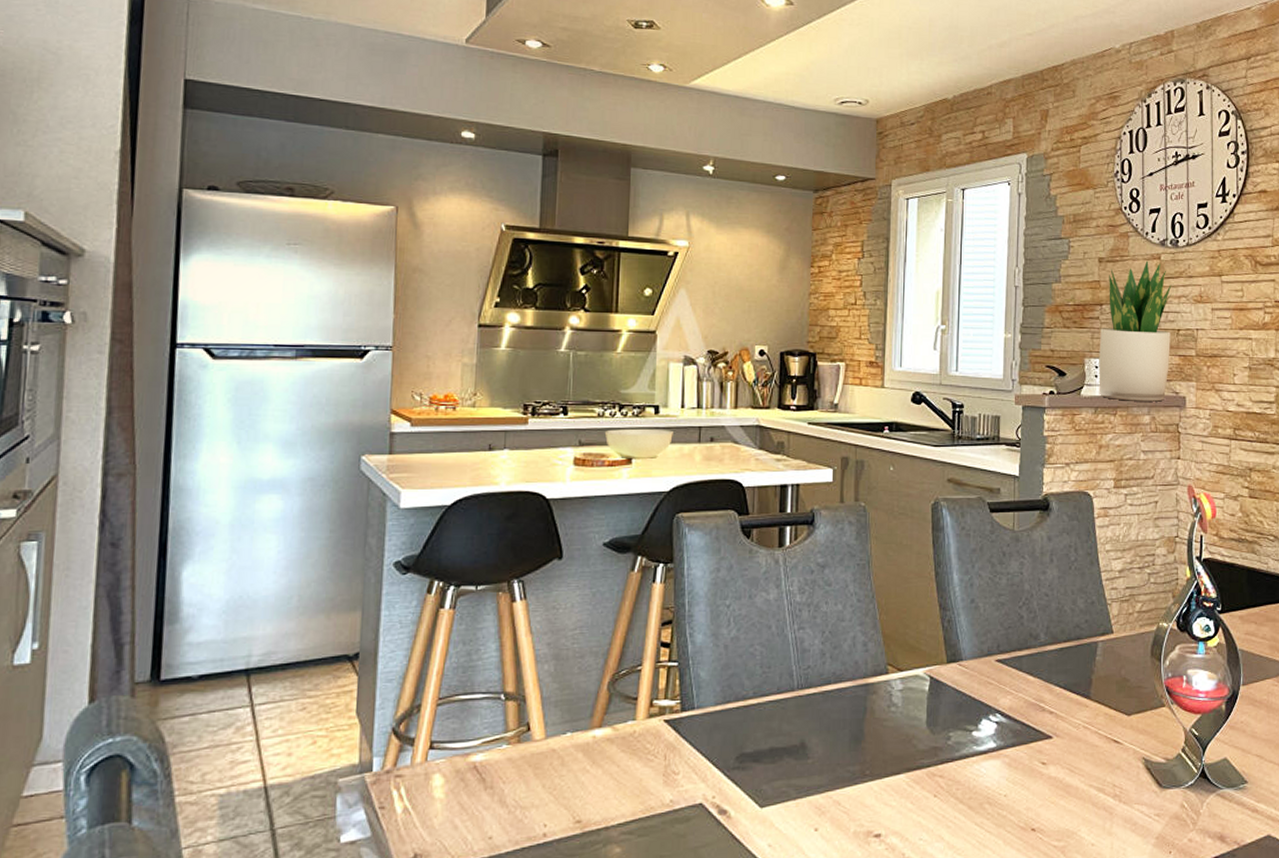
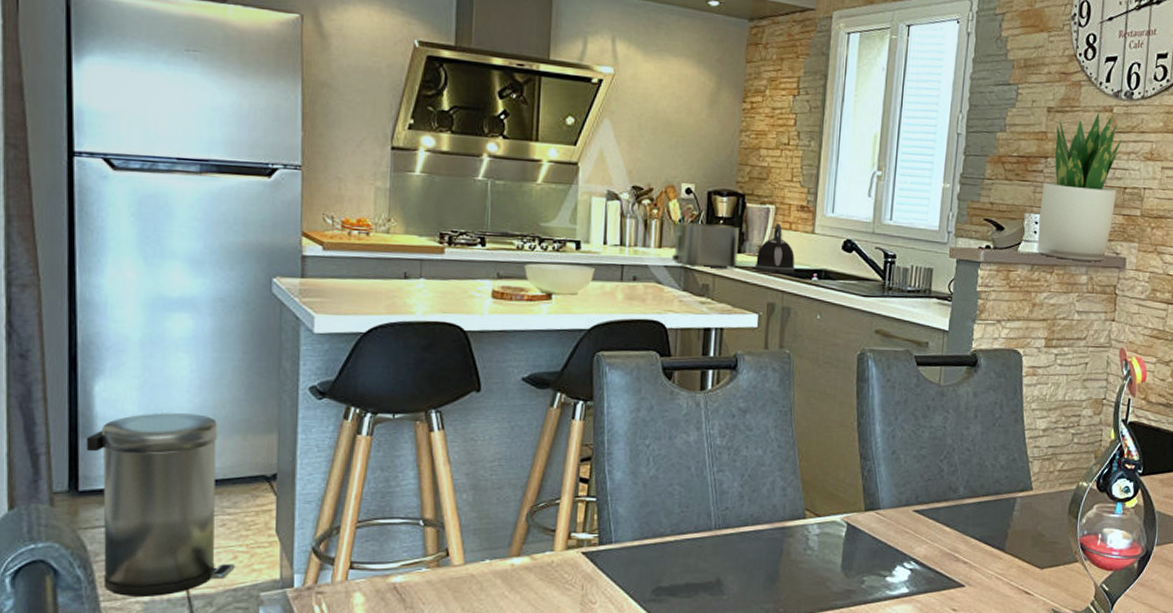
pedal bin: none [170,595,314,789] -> present [85,413,235,596]
toaster: none [748,383,811,426] -> present [672,222,739,269]
kettle: none [827,380,867,429] -> present [754,223,795,274]

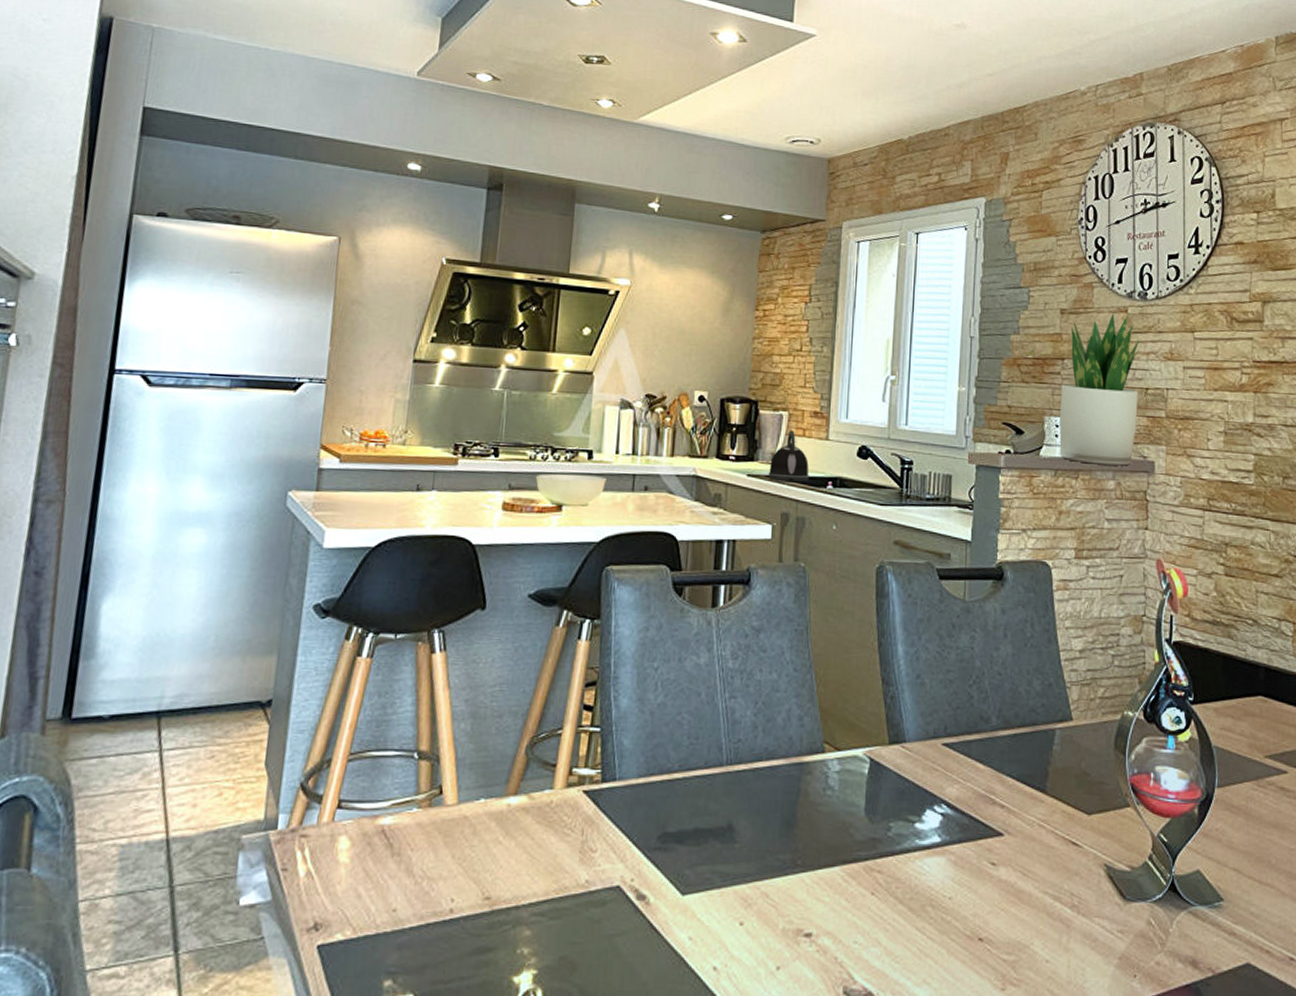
pedal bin: present [85,413,235,596] -> none [82,633,220,838]
toaster: present [672,222,739,269] -> none [684,430,752,477]

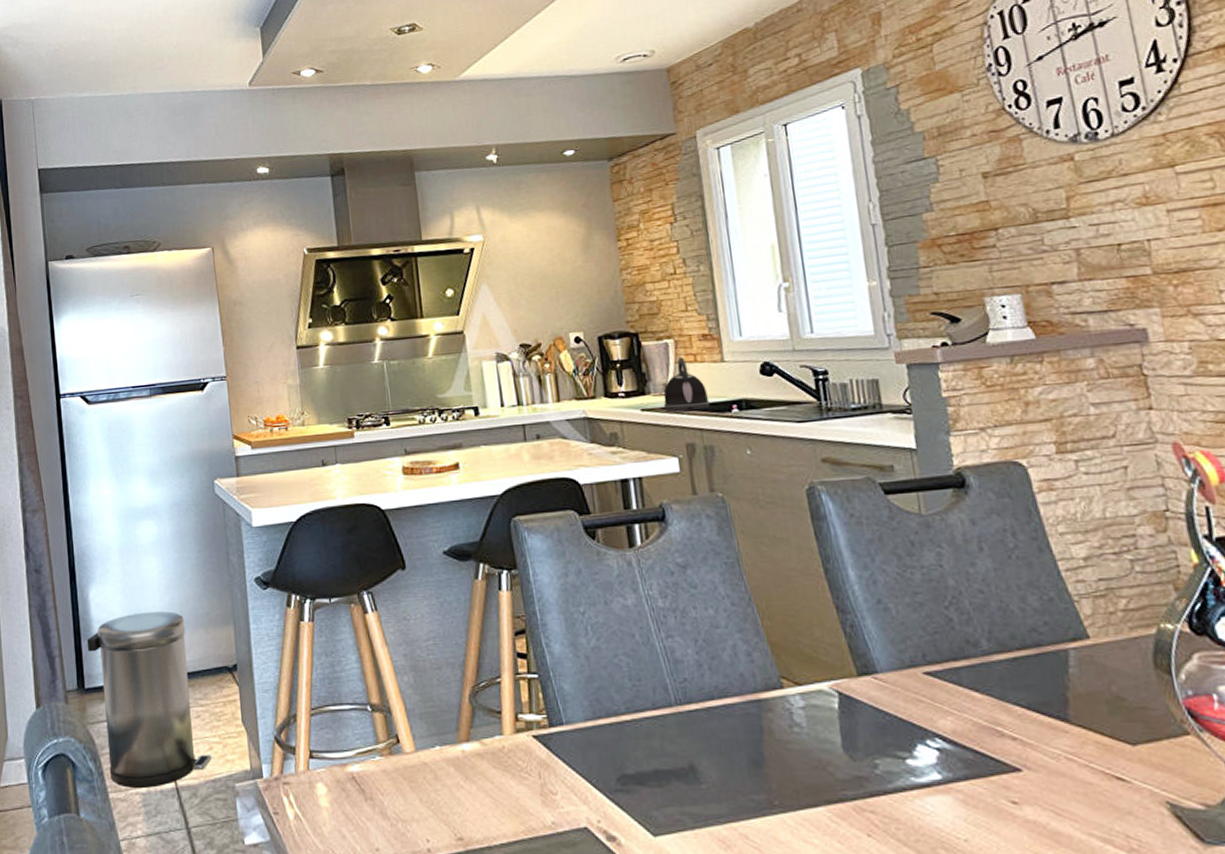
pedal bin: none [82,633,220,838] -> present [86,611,212,788]
bowl: present [535,473,606,506] -> none [428,431,497,464]
planter: present [1059,313,1140,466] -> none [1000,165,1115,344]

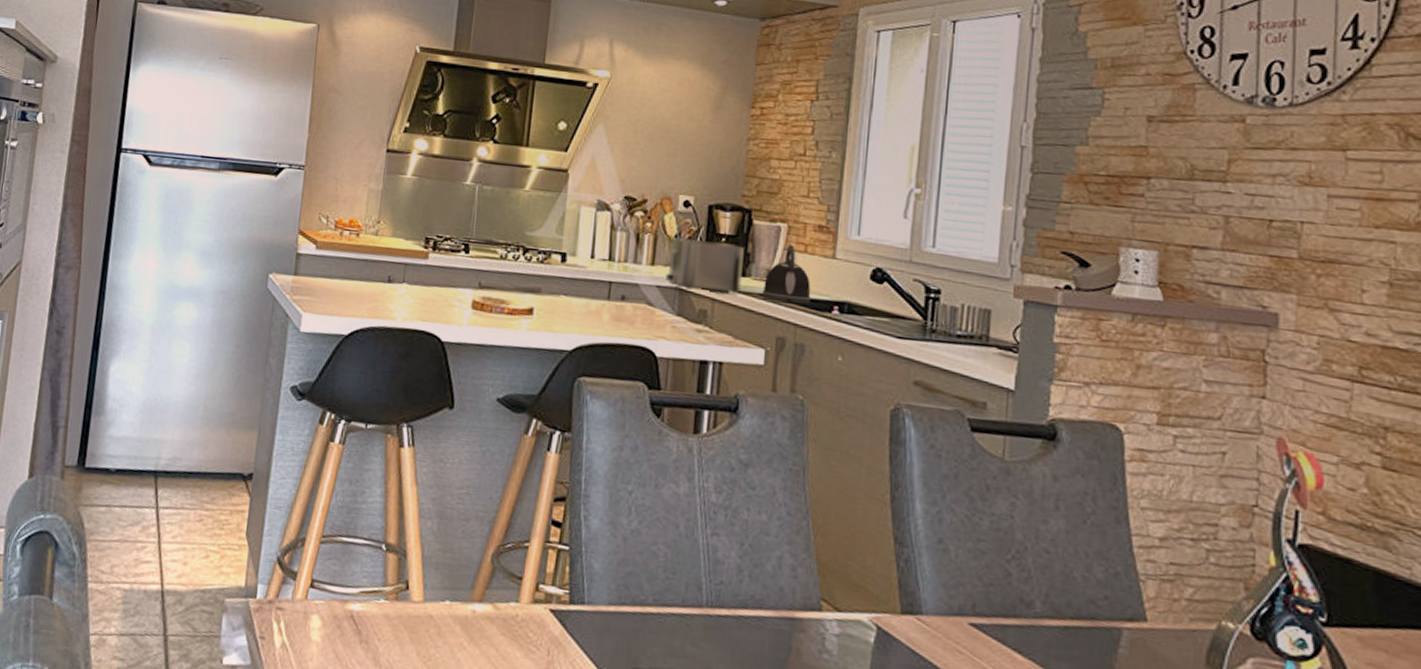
pedal bin: present [86,611,212,788] -> none [93,398,207,586]
toaster: none [570,367,644,417] -> present [665,237,744,294]

